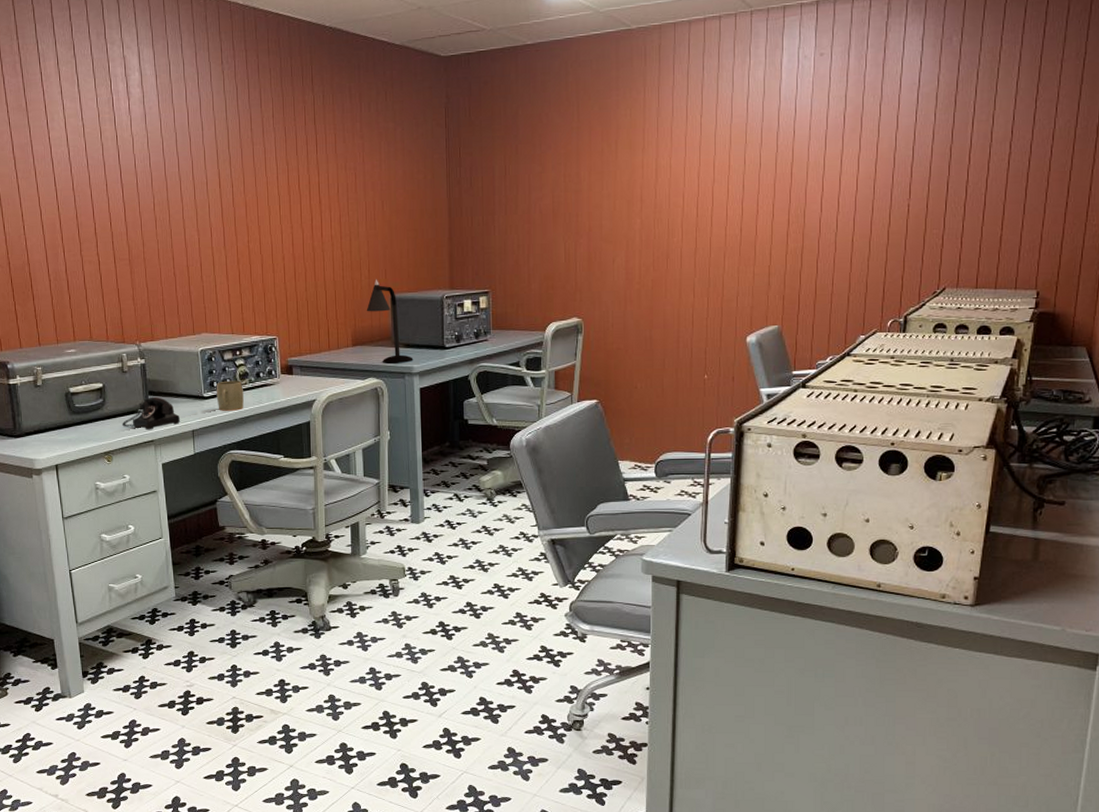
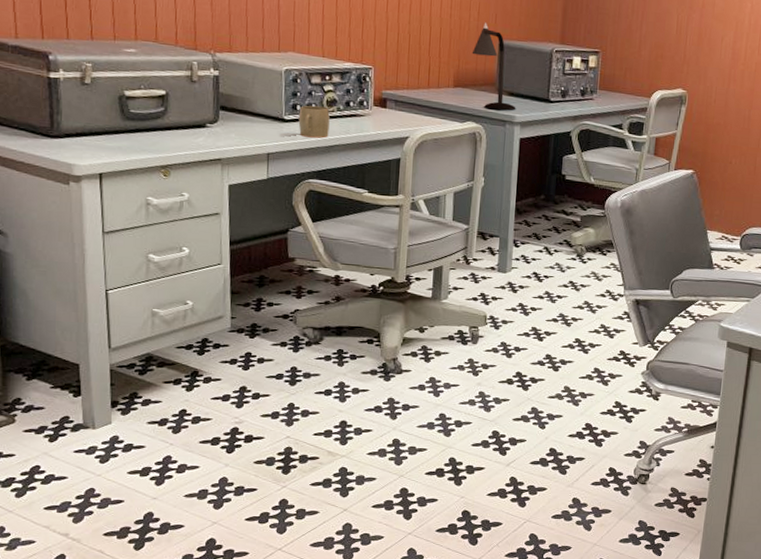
telephone: present [122,397,180,430] -> none [185,112,254,148]

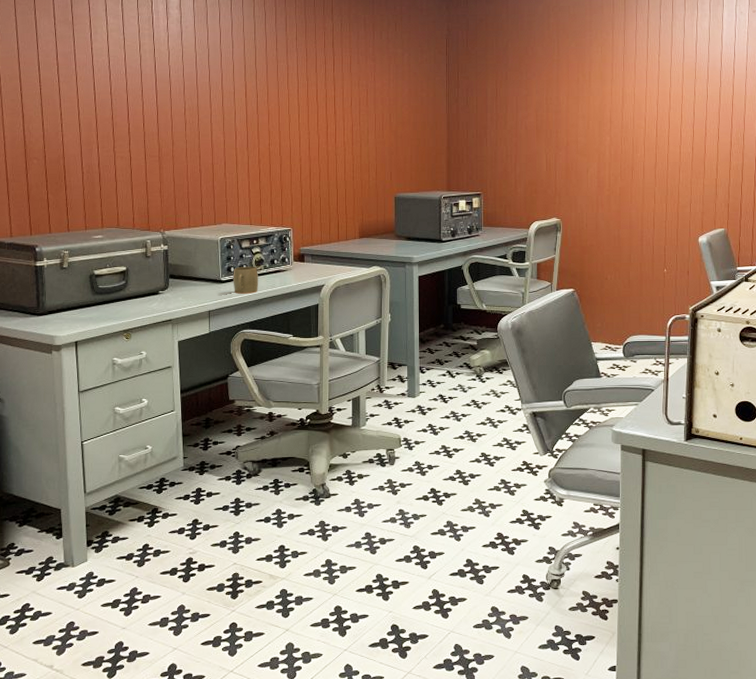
desk lamp: present [472,22,516,111] -> none [373,180,414,254]

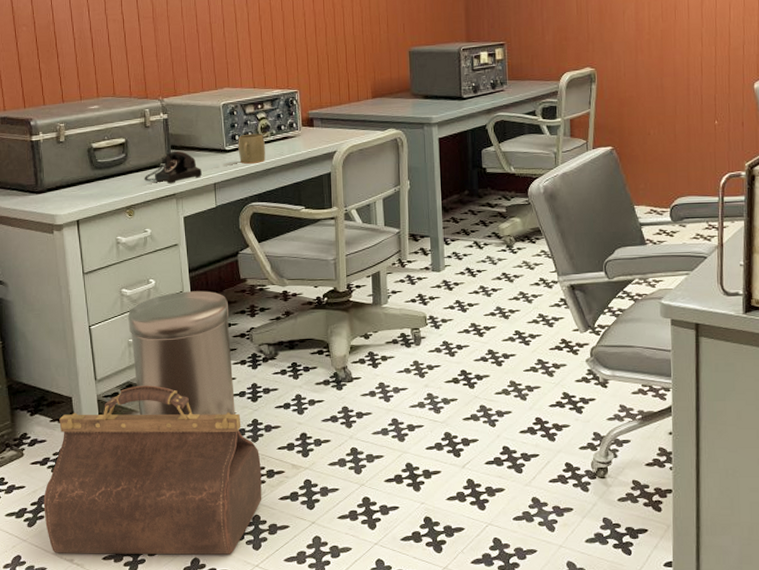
briefcase: none [27,498,240,661] -> present [43,385,262,555]
pedal bin: none [120,410,218,528] -> present [128,291,235,416]
telephone: none [142,280,198,310] -> present [144,151,202,184]

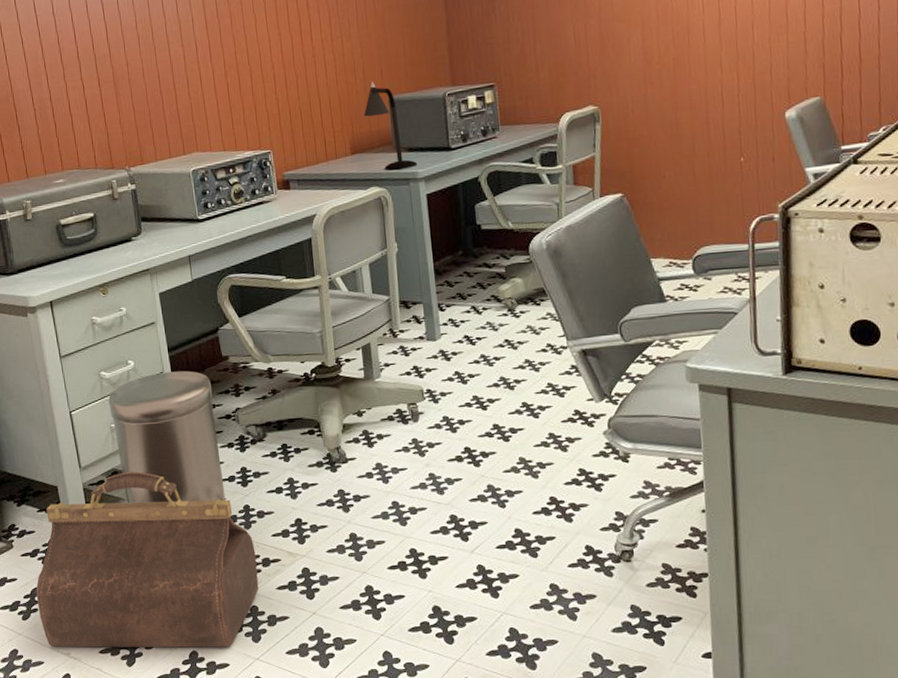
telephone: present [144,151,202,184] -> none [115,223,175,259]
mug: present [238,133,265,165] -> none [210,199,241,234]
desk lamp: none [385,33,432,114] -> present [363,81,418,170]

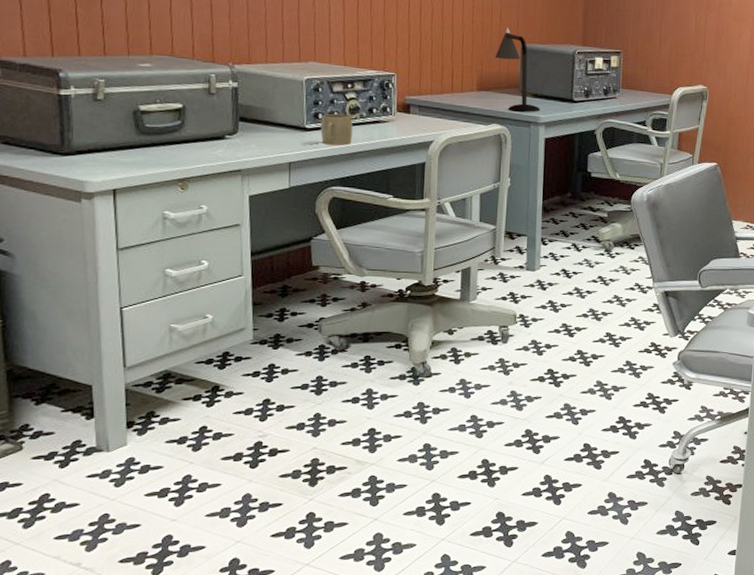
briefcase: present [36,471,259,648] -> none [46,374,321,558]
pedal bin: present [108,370,226,504] -> none [171,275,296,408]
mug: none [210,199,241,234] -> present [320,113,353,146]

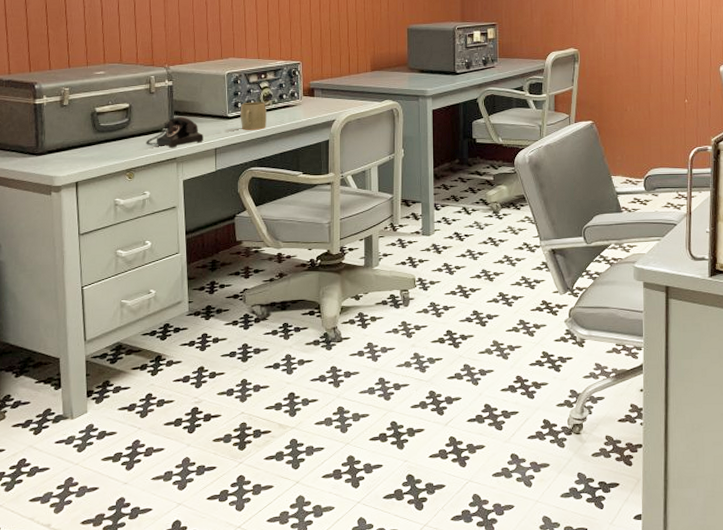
telephone: none [203,124,275,159] -> present [146,117,203,148]
desk lamp: present [494,27,541,112] -> none [385,11,427,87]

